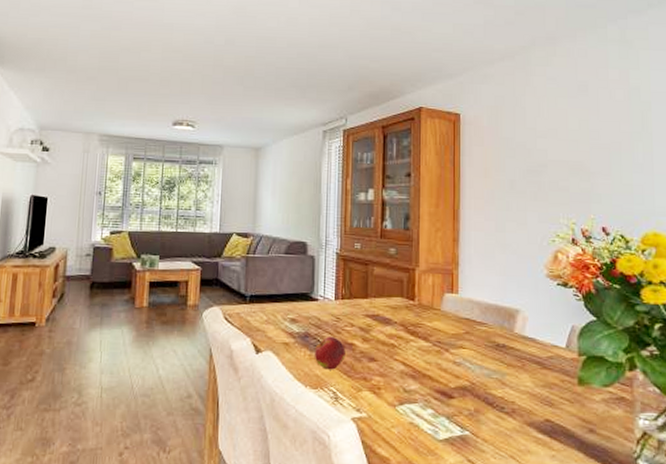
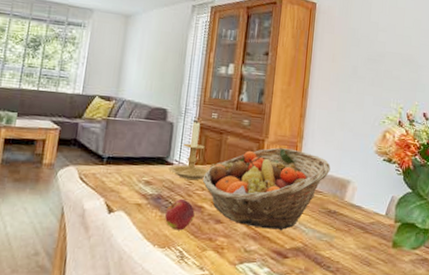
candle holder: none [314,252,365,315] -> present [168,121,217,180]
fruit basket: none [350,276,494,368] -> present [202,147,331,231]

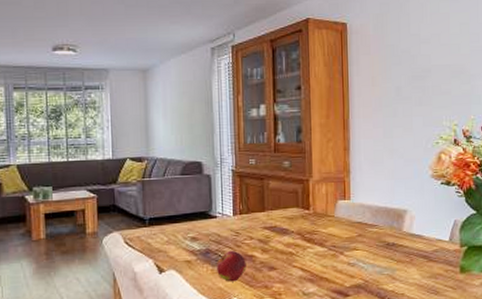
candle holder: present [168,121,217,180] -> none [213,169,262,230]
fruit basket: present [202,147,331,231] -> none [249,185,384,270]

